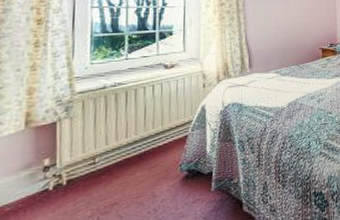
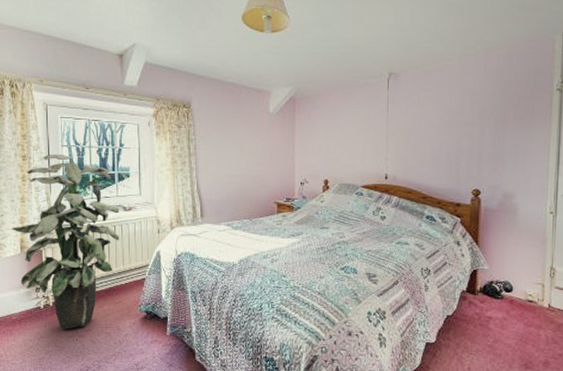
indoor plant: none [13,15,160,210] -> present [11,153,120,329]

